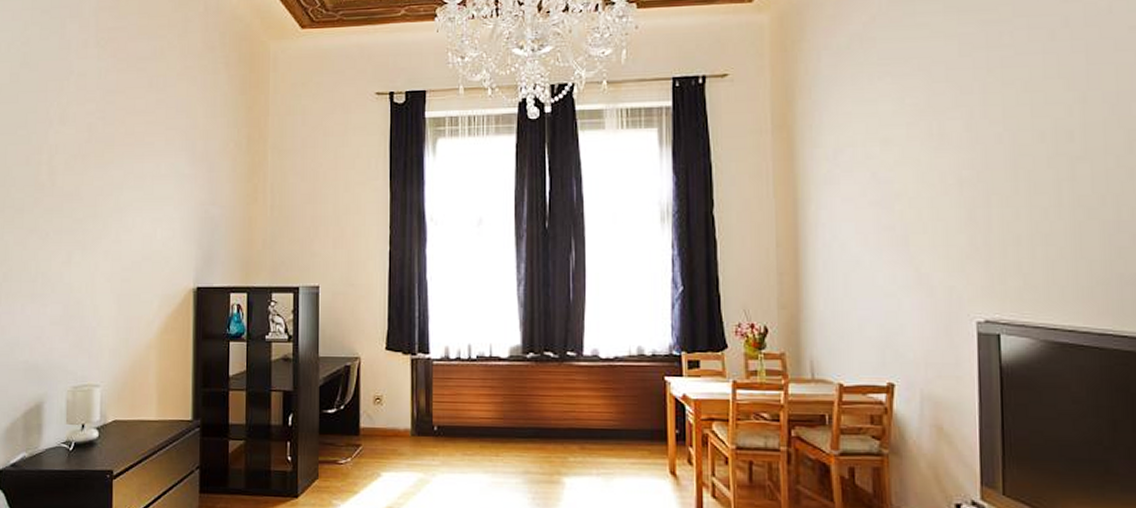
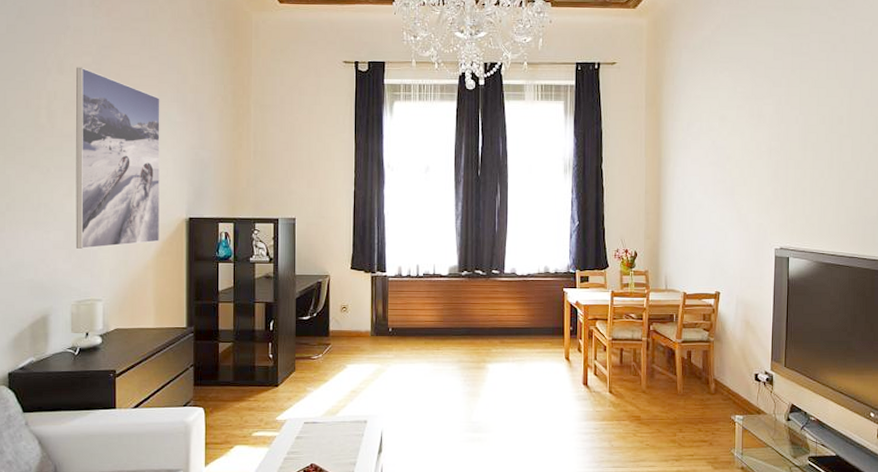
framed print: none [73,116,167,325] -> present [75,67,160,249]

